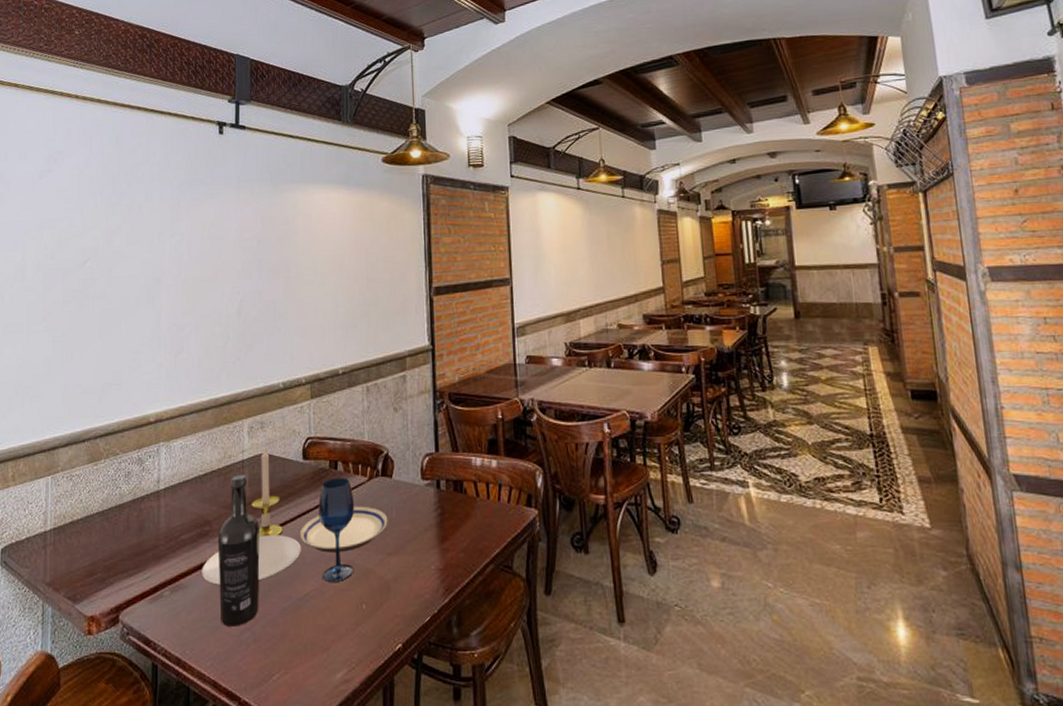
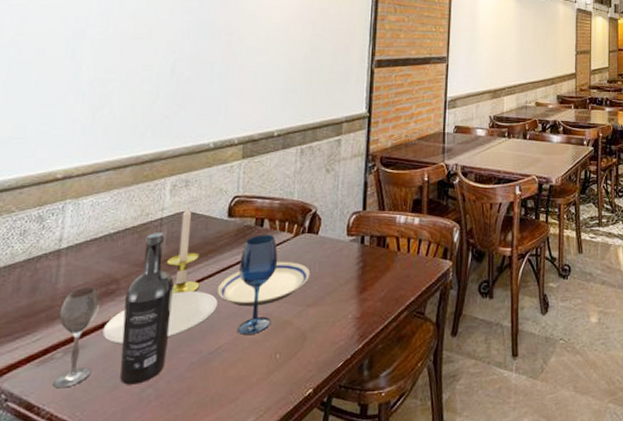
wineglass: none [164,528,197,626] -> present [54,287,101,389]

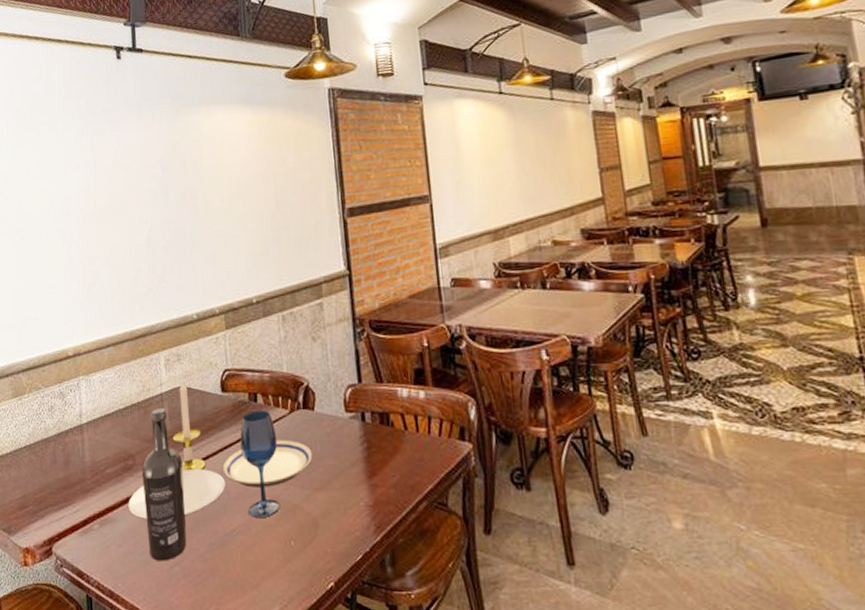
wineglass: present [54,287,101,389] -> none [90,462,125,559]

